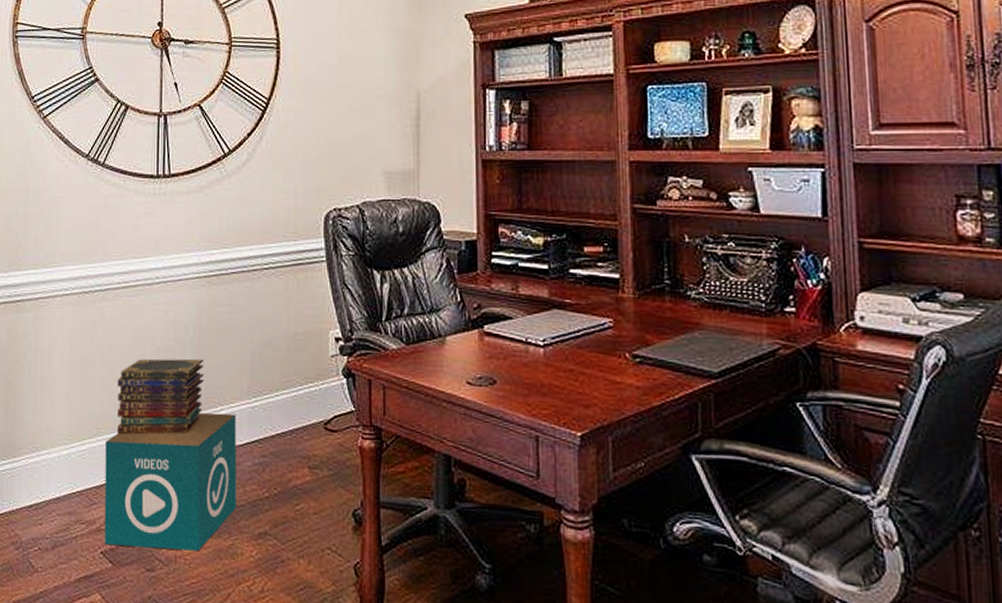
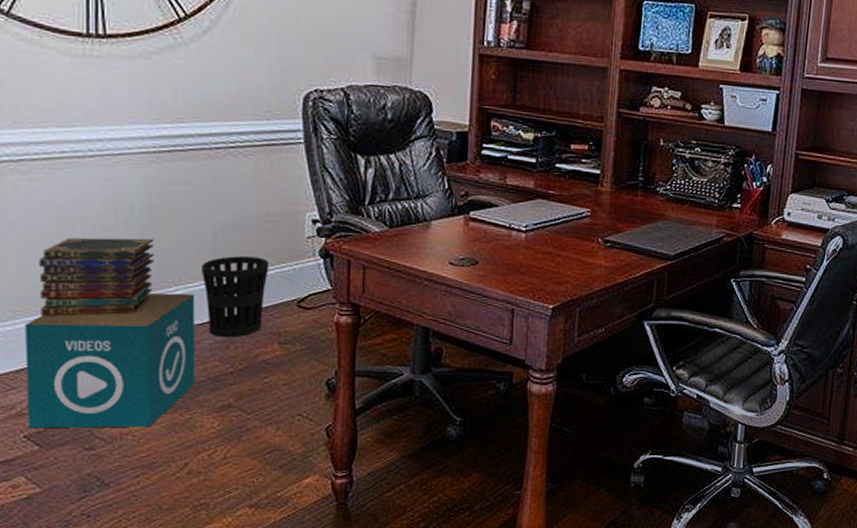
wastebasket: none [241,376,298,460] -> present [200,256,269,337]

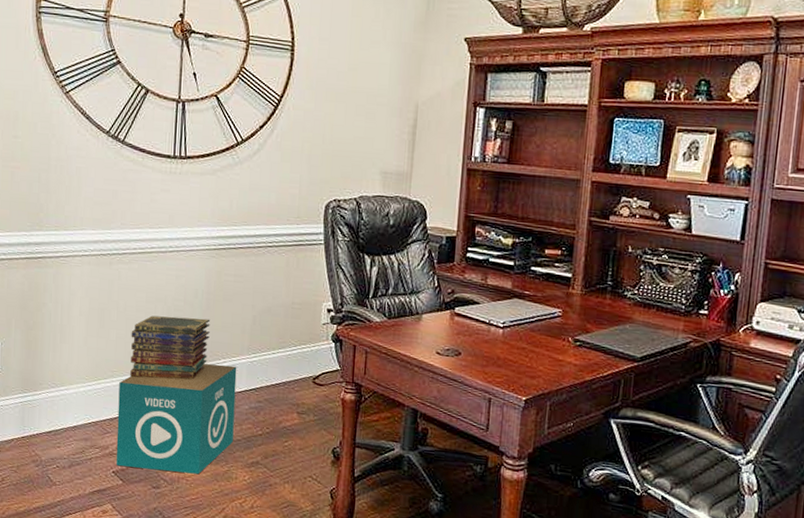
wastebasket: present [200,256,269,337] -> none [242,336,293,405]

